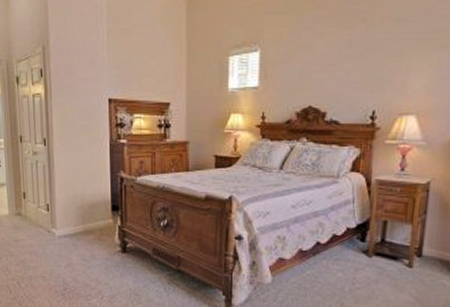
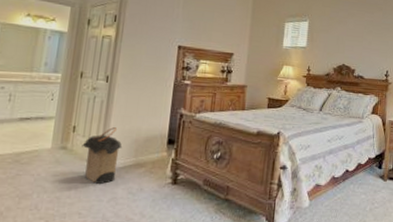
laundry hamper: none [34,193,70,250] -> present [81,127,123,184]

